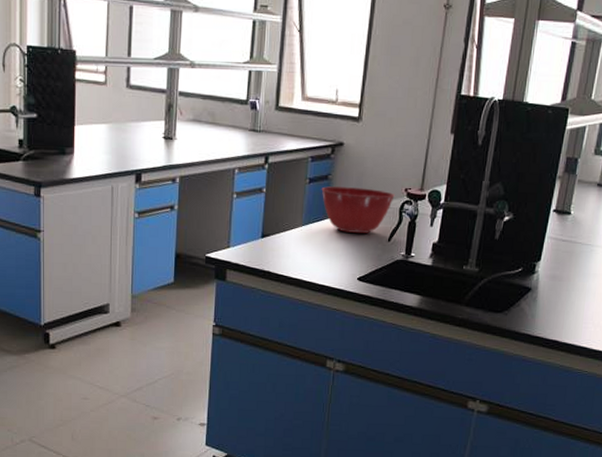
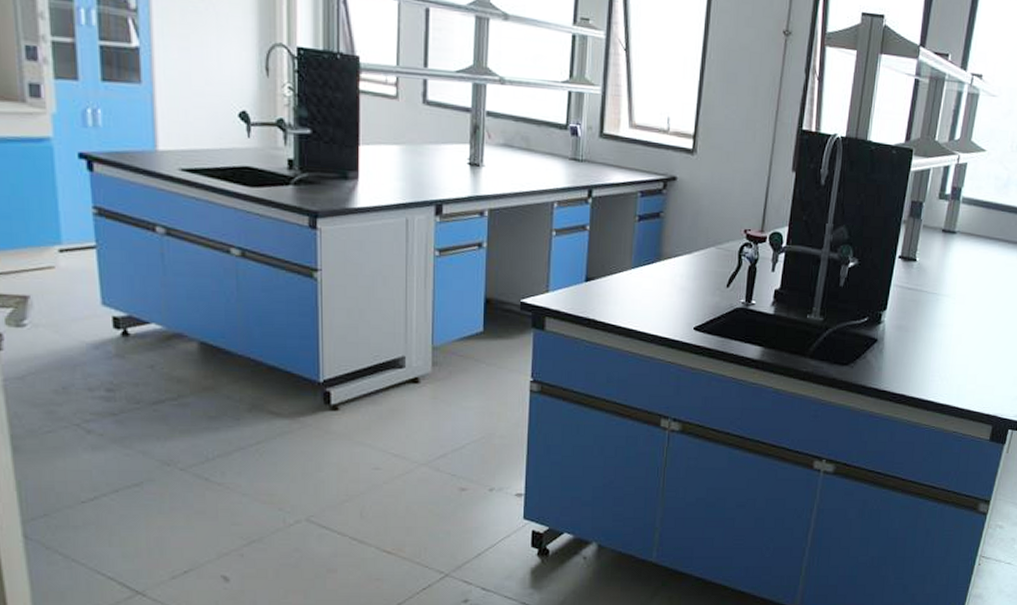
mixing bowl: present [321,186,395,233] -> none [652,225,733,278]

